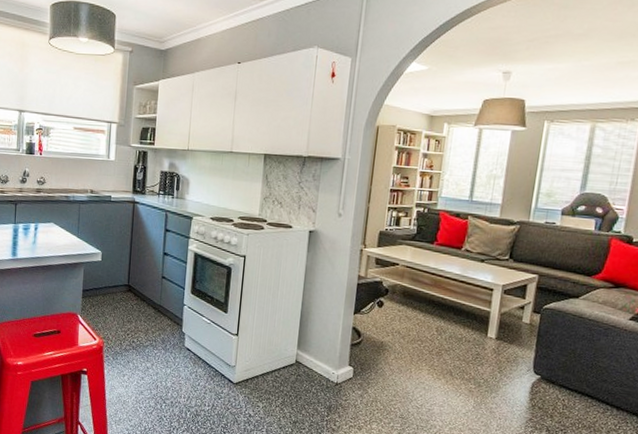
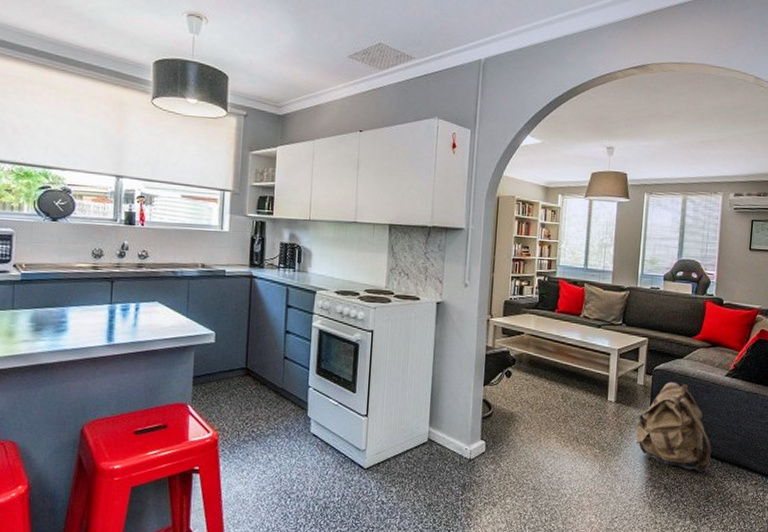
backpack: none [517,321,606,418] -> present [636,381,711,472]

